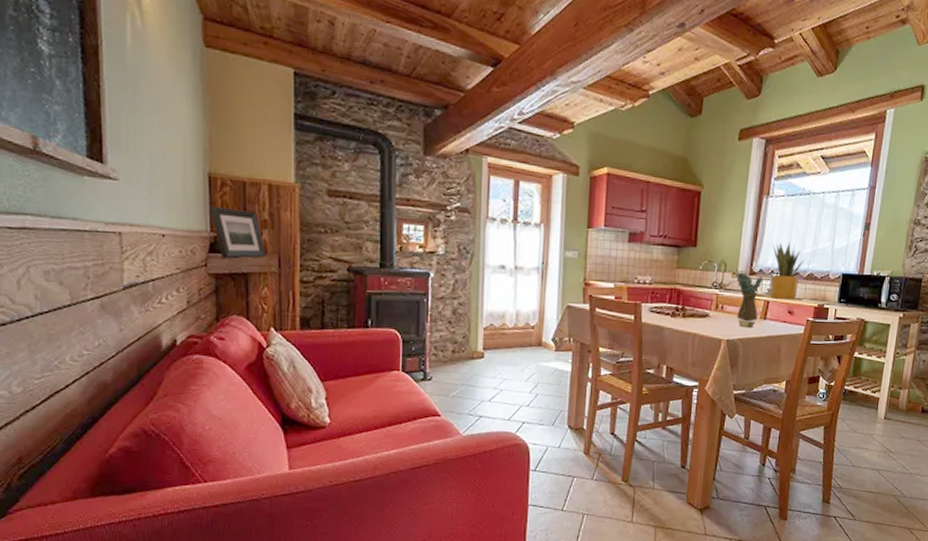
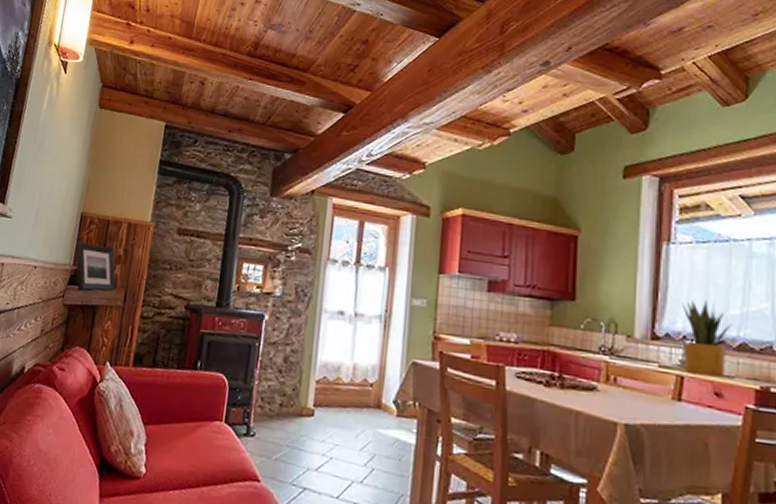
vase: present [736,269,764,328] -> none [631,331,672,411]

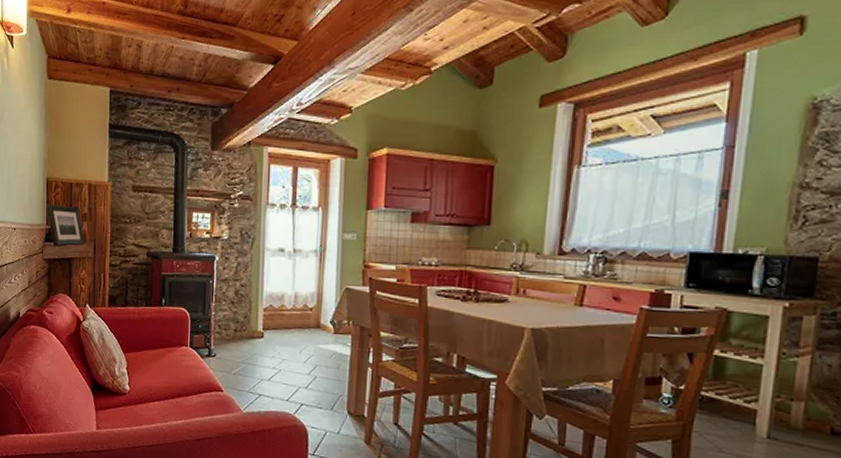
planter: present [682,299,731,377] -> none [586,216,633,284]

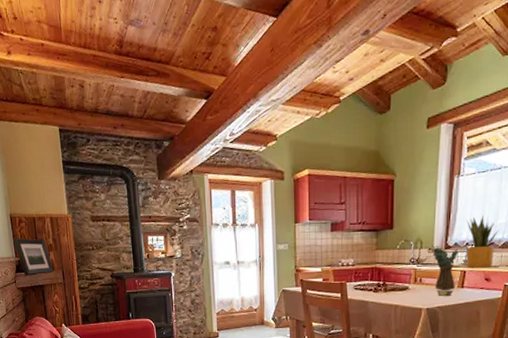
vase: none [540,249,577,315] -> present [432,245,459,296]
planter: none [586,216,633,284] -> present [466,214,499,269]

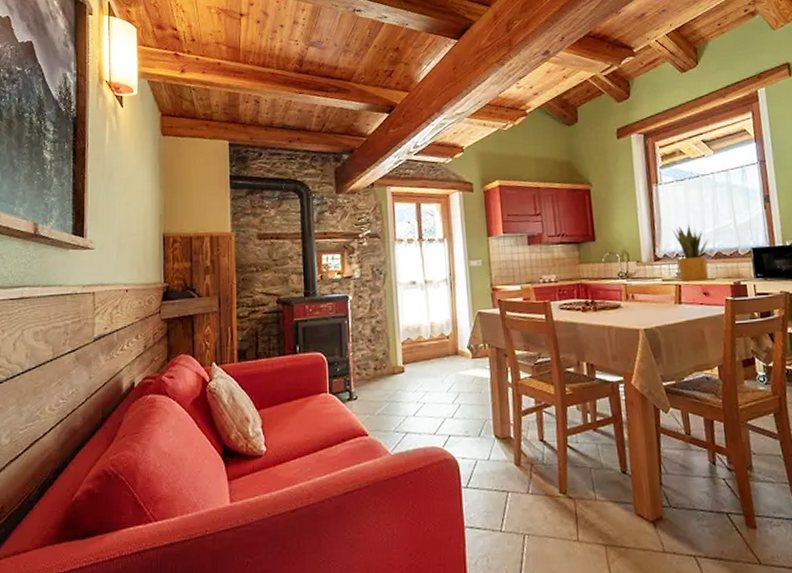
picture frame: present [13,238,54,276] -> none [163,260,208,305]
vase: present [432,245,459,296] -> none [640,257,672,314]

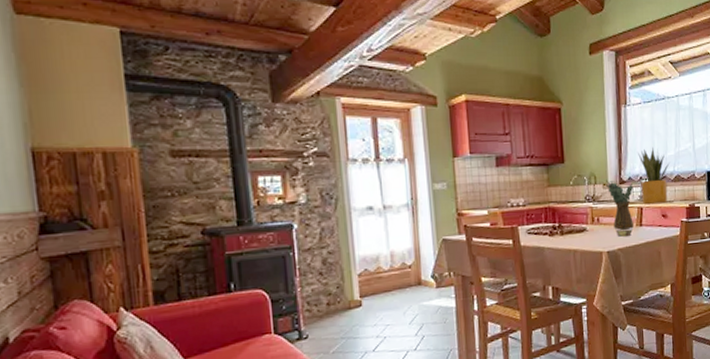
vase: none [640,257,672,314] -> present [606,180,634,237]

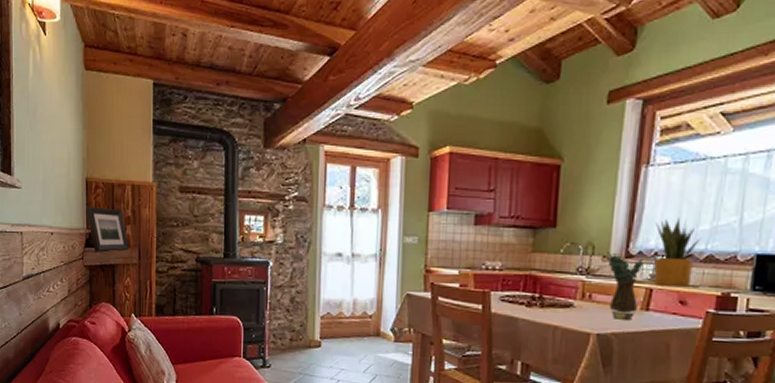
picture frame: none [35,182,107,239] -> present [86,207,129,252]

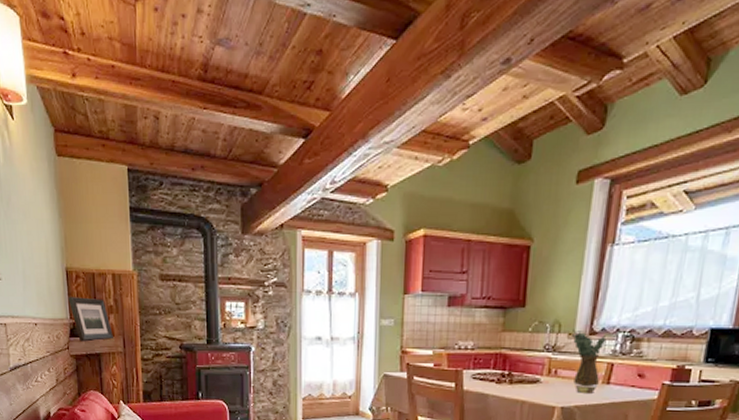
planter: present [653,217,701,288] -> none [614,294,660,362]

